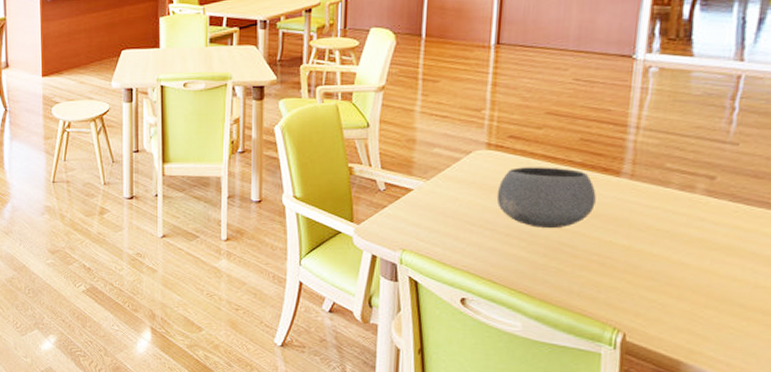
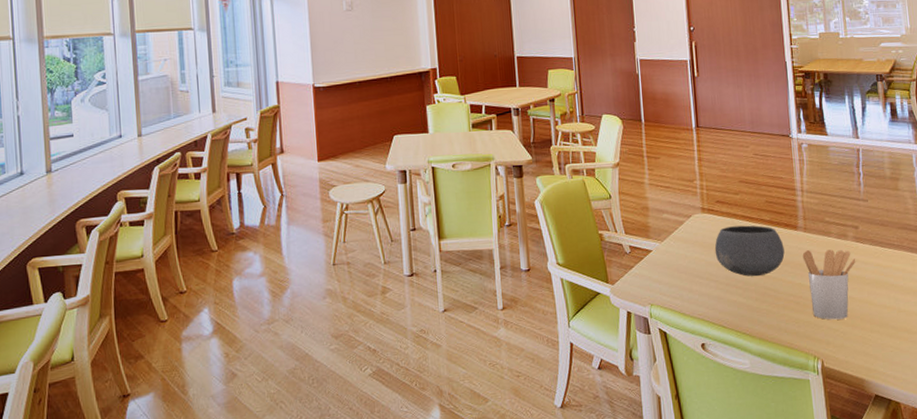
utensil holder: none [621,202,703,289] -> present [802,249,856,320]

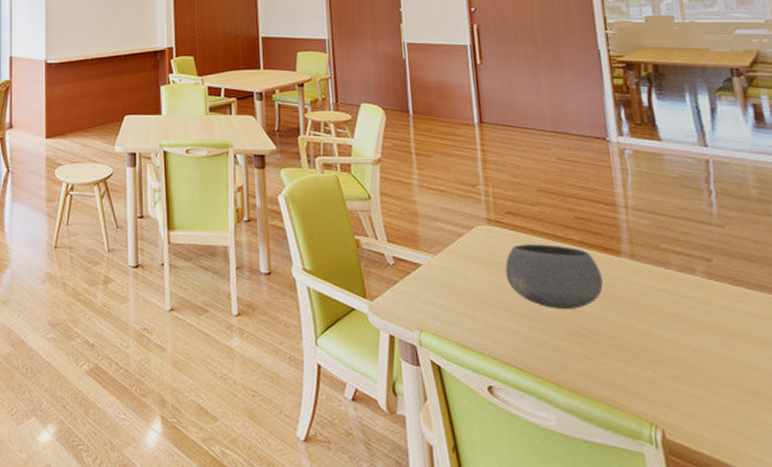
utensil holder: present [802,249,856,320] -> none [628,283,710,379]

